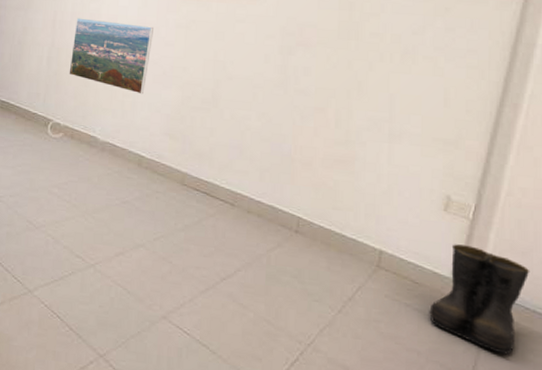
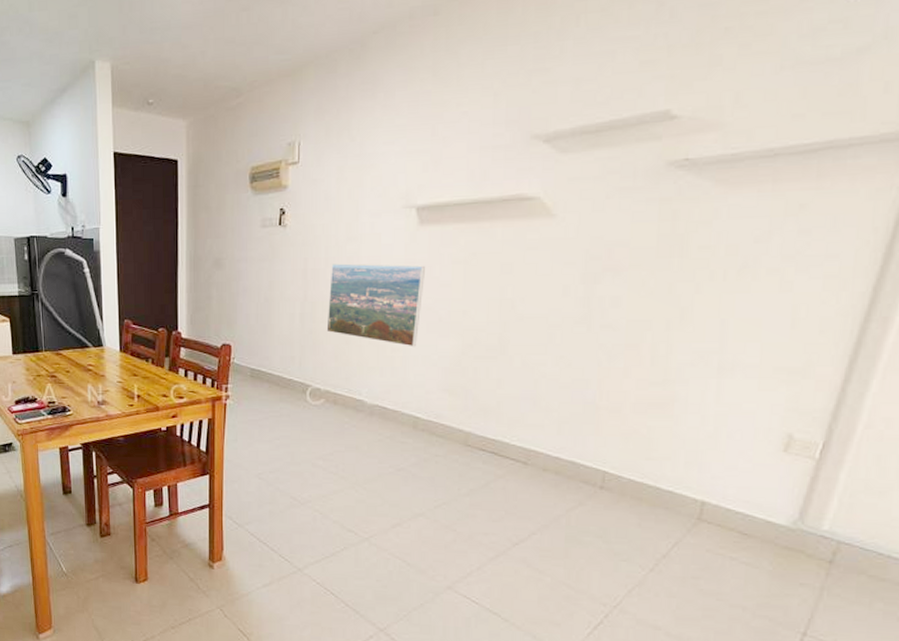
boots: present [429,244,530,355] -> none [759,488,888,605]

